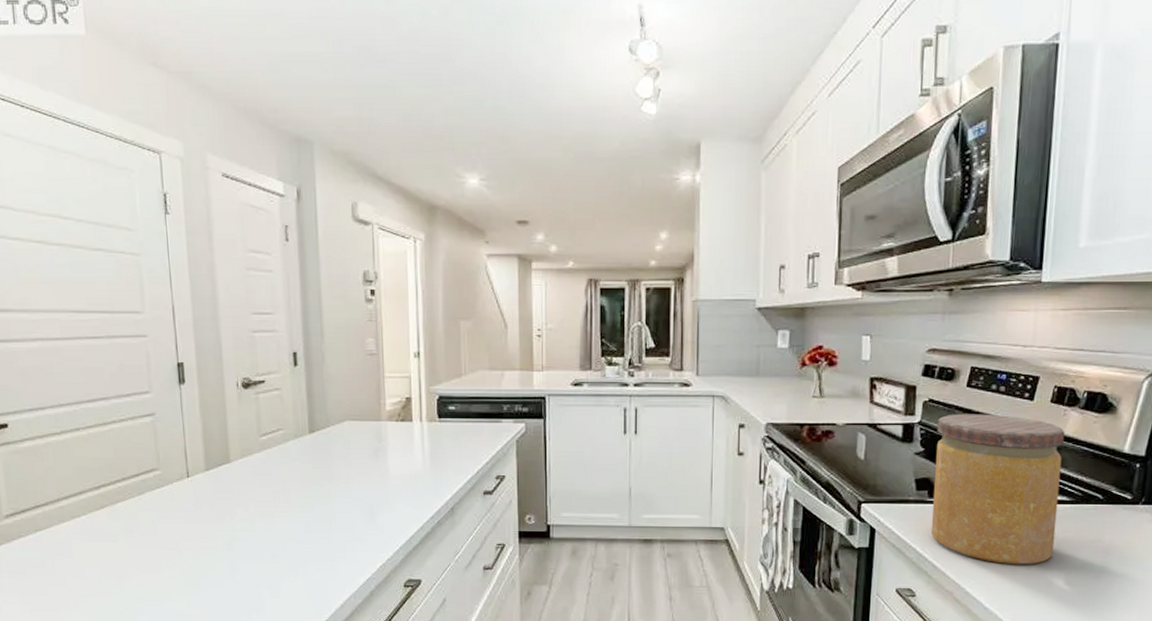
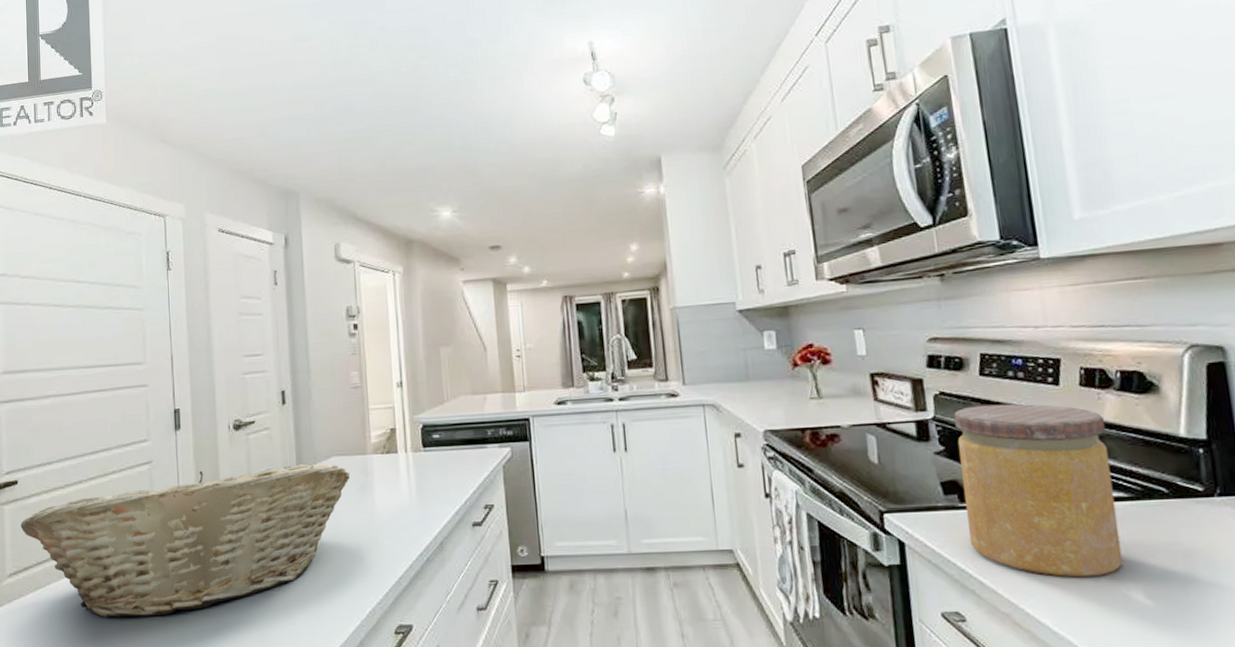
fruit basket: none [14,426,364,562] -> present [20,464,351,618]

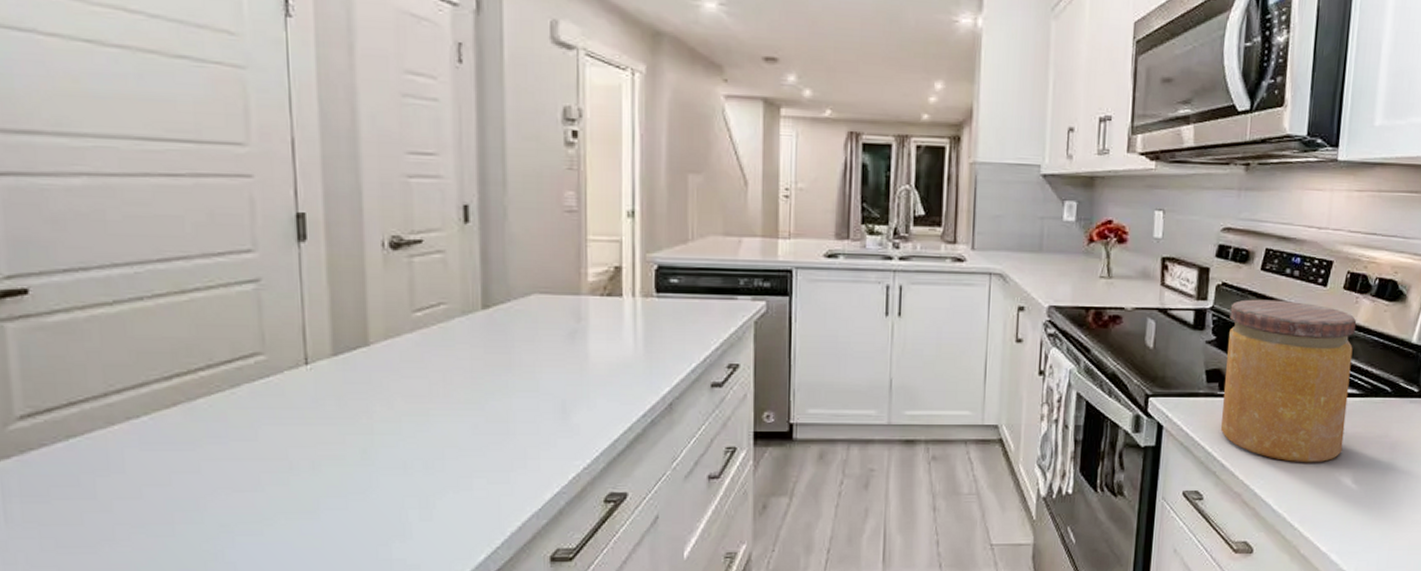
fruit basket: present [20,464,351,618] -> none [36,297,557,477]

